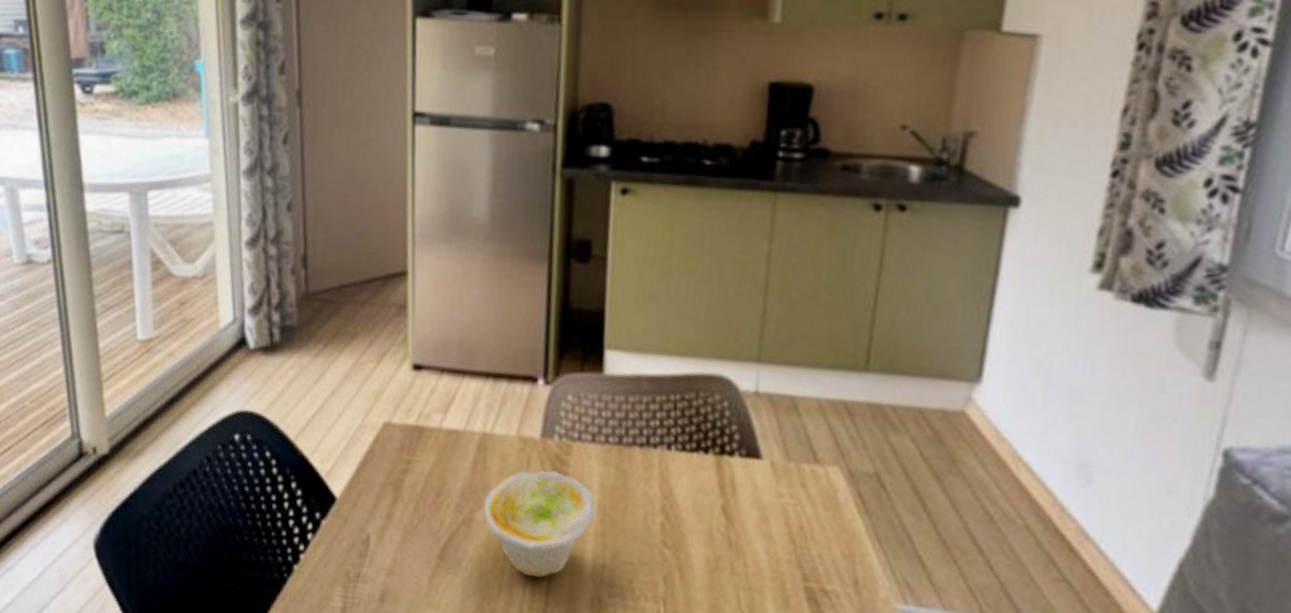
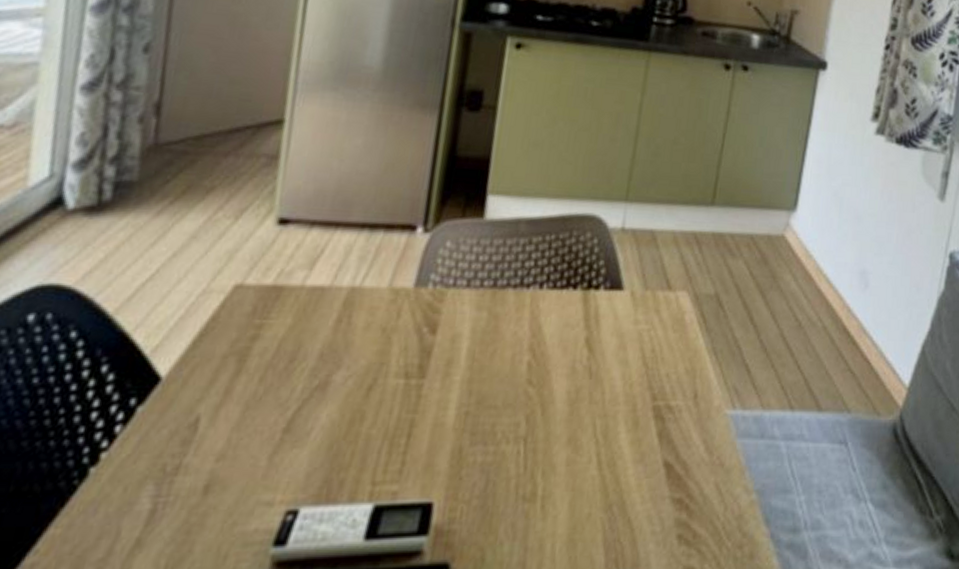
bowl: present [484,471,596,578] -> none [343,321,465,436]

